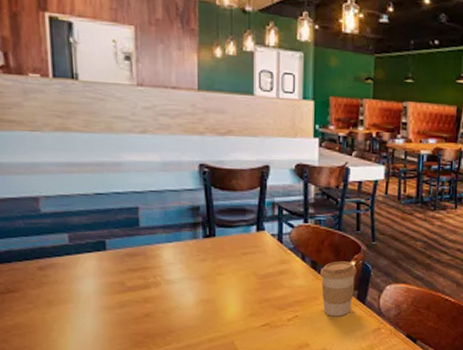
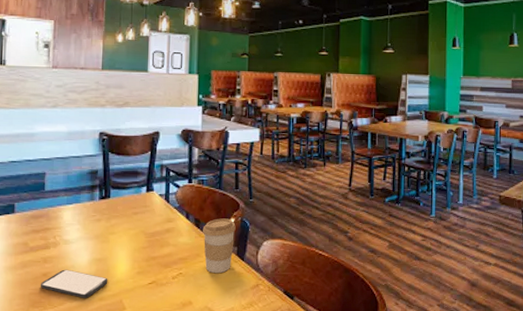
smartphone: none [142,310,218,339] -> present [40,269,108,298]

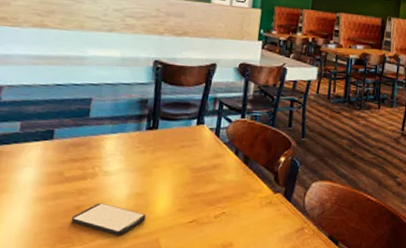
coffee cup: present [203,218,236,274] -> none [250,156,286,215]

